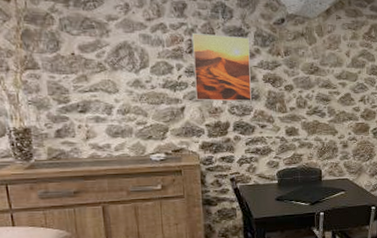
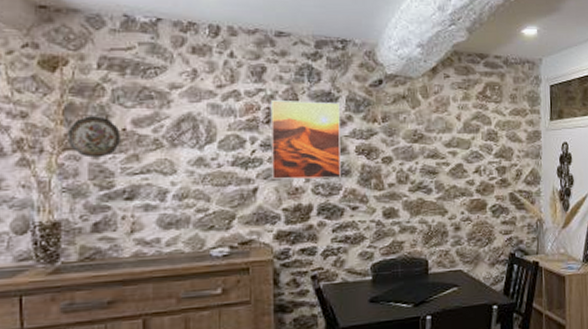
decorative plate: none [27,41,71,77] -> present [67,116,121,158]

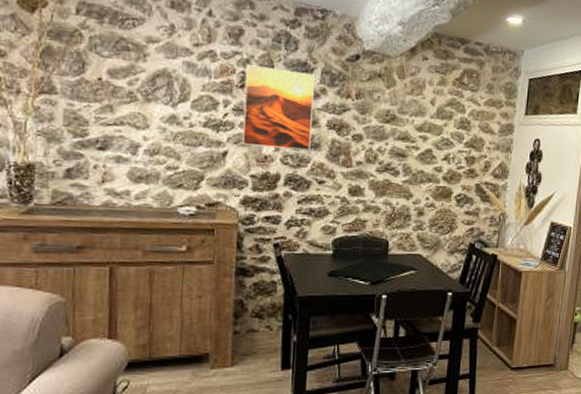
decorative plate: present [67,116,121,158] -> none [44,61,96,105]

